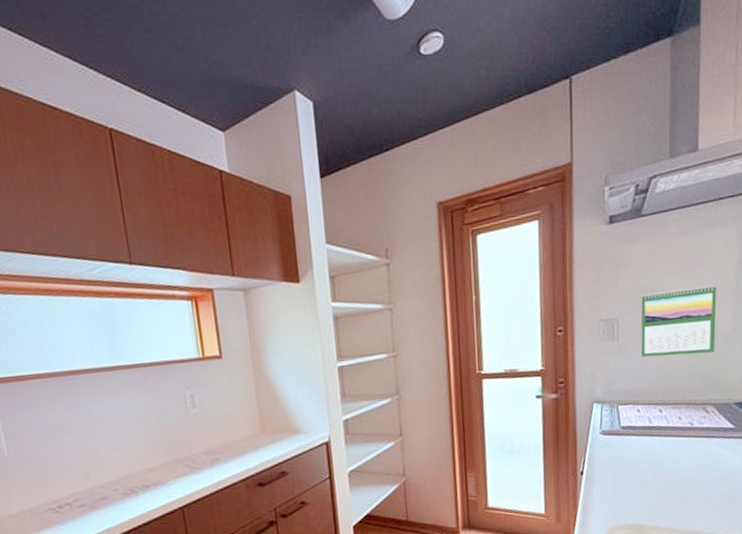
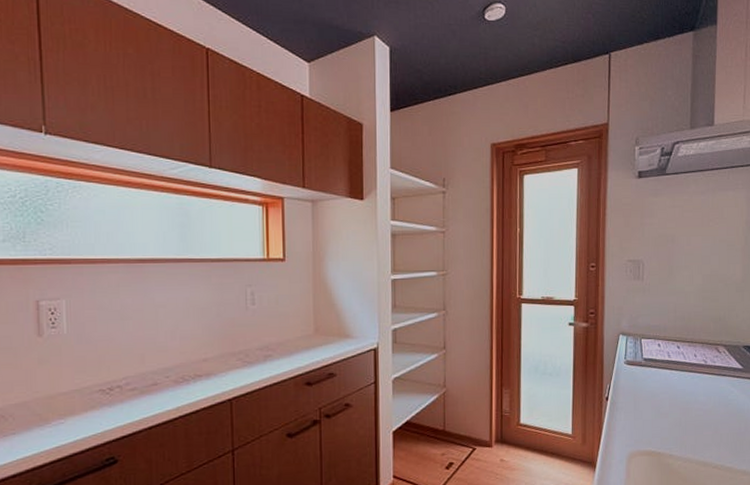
calendar: present [640,285,717,358] -> none [662,240,728,299]

